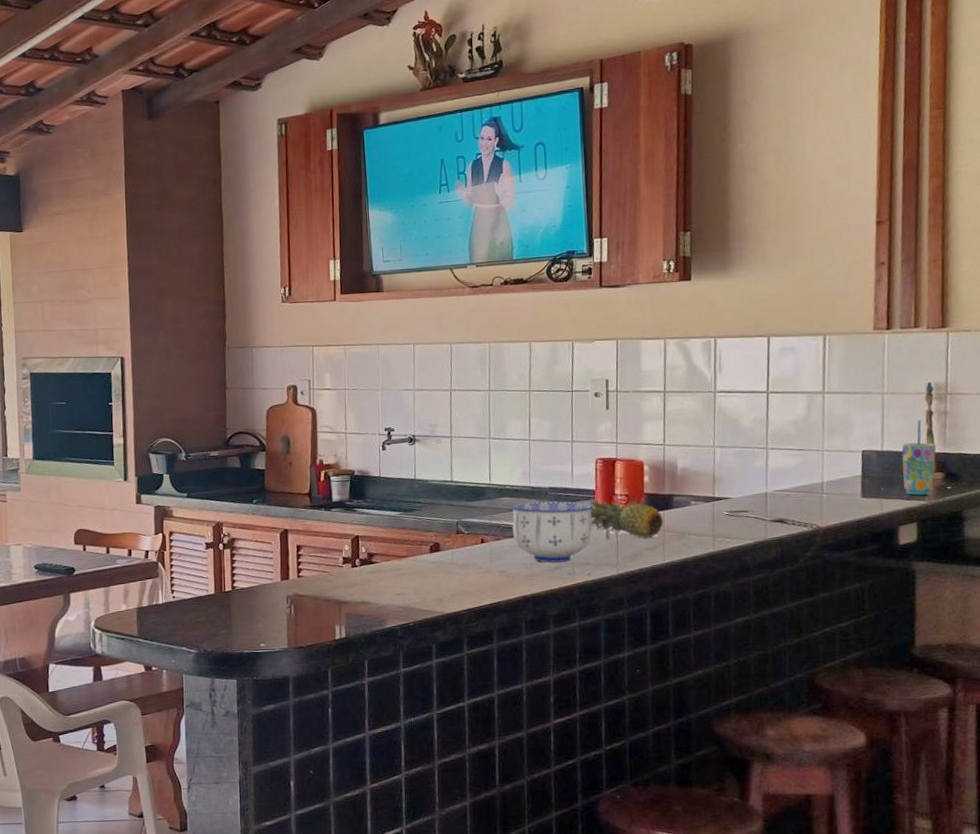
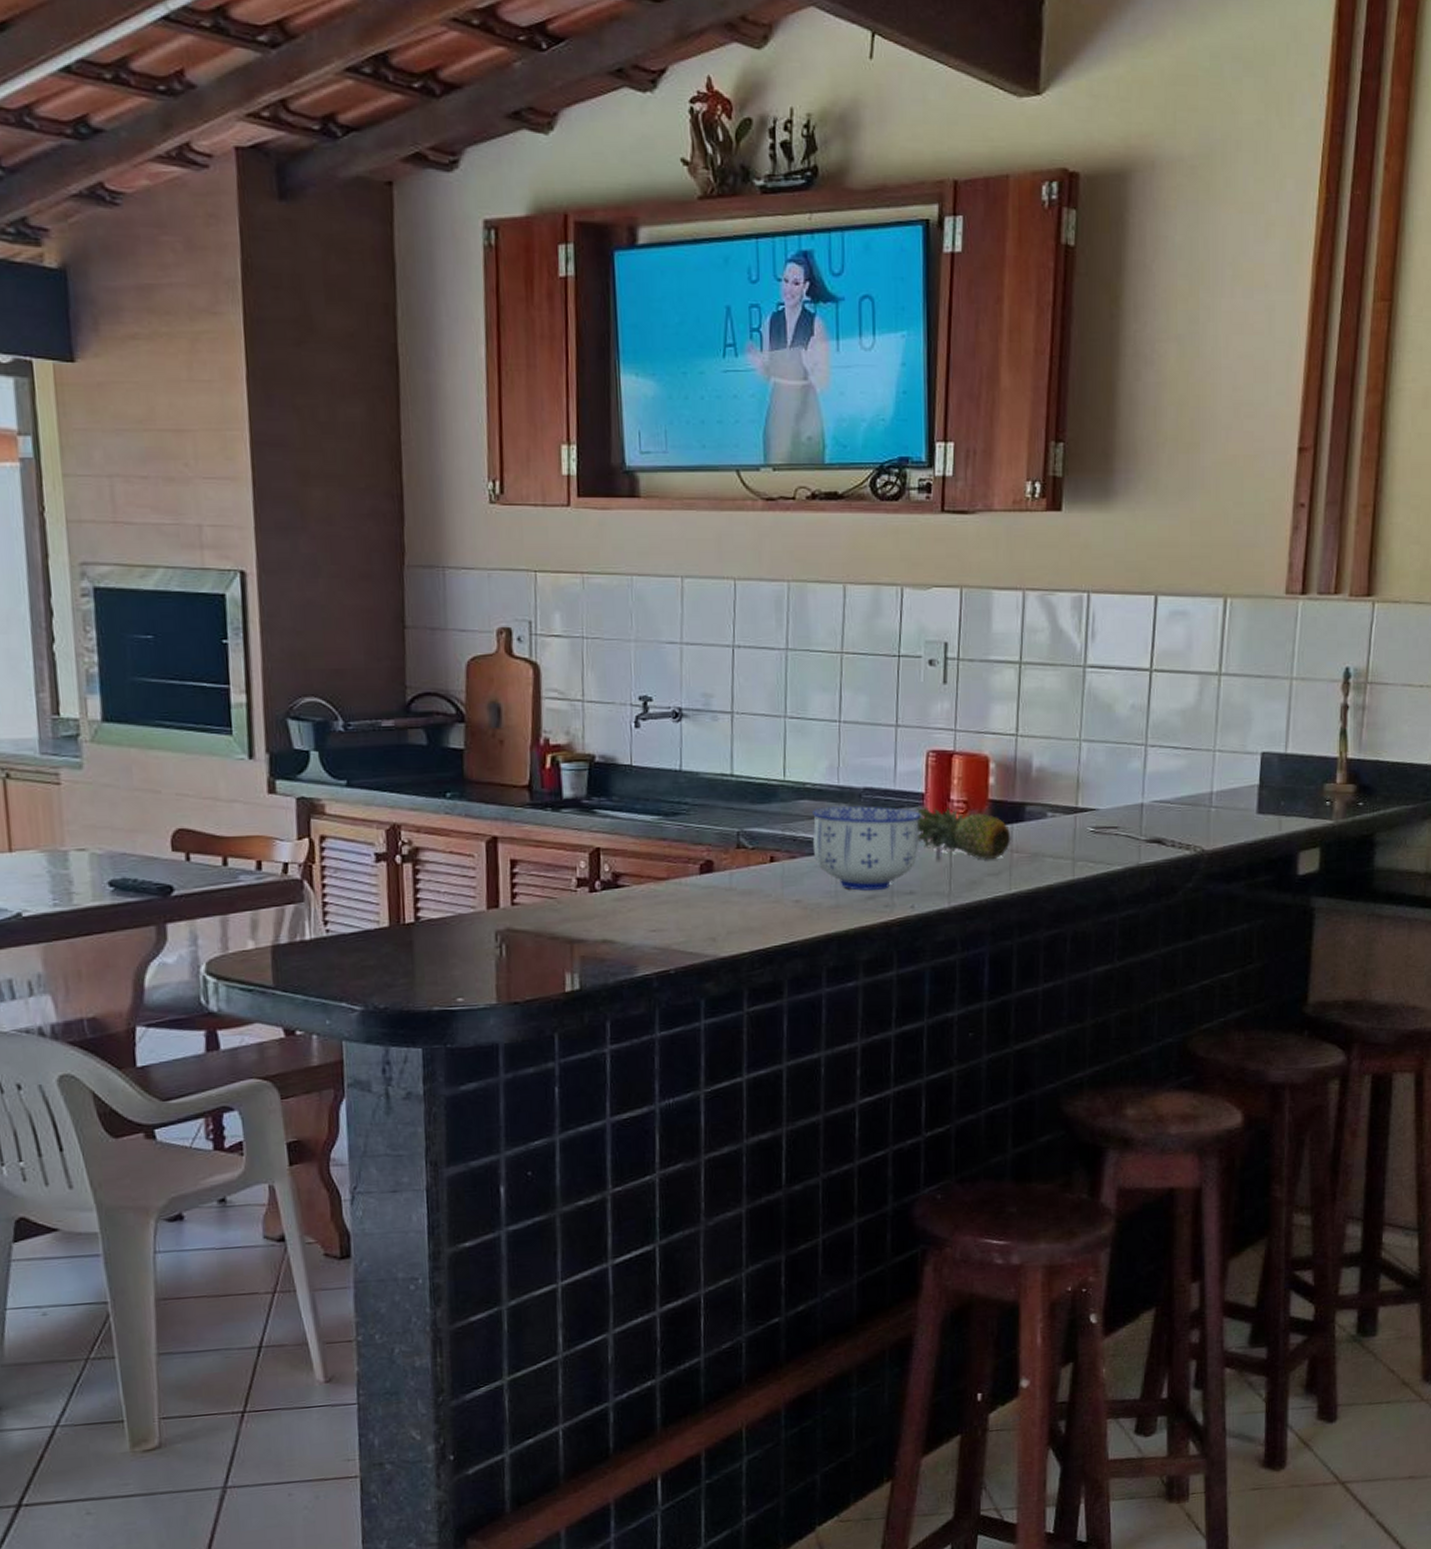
cup: present [901,420,936,496] -> none [1307,715,1349,813]

